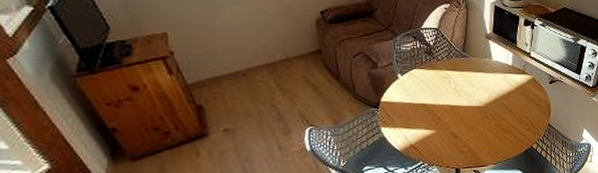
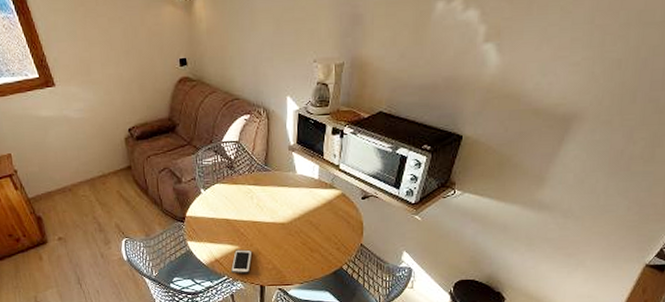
cell phone: none [427,133,449,159] -> present [231,249,253,274]

